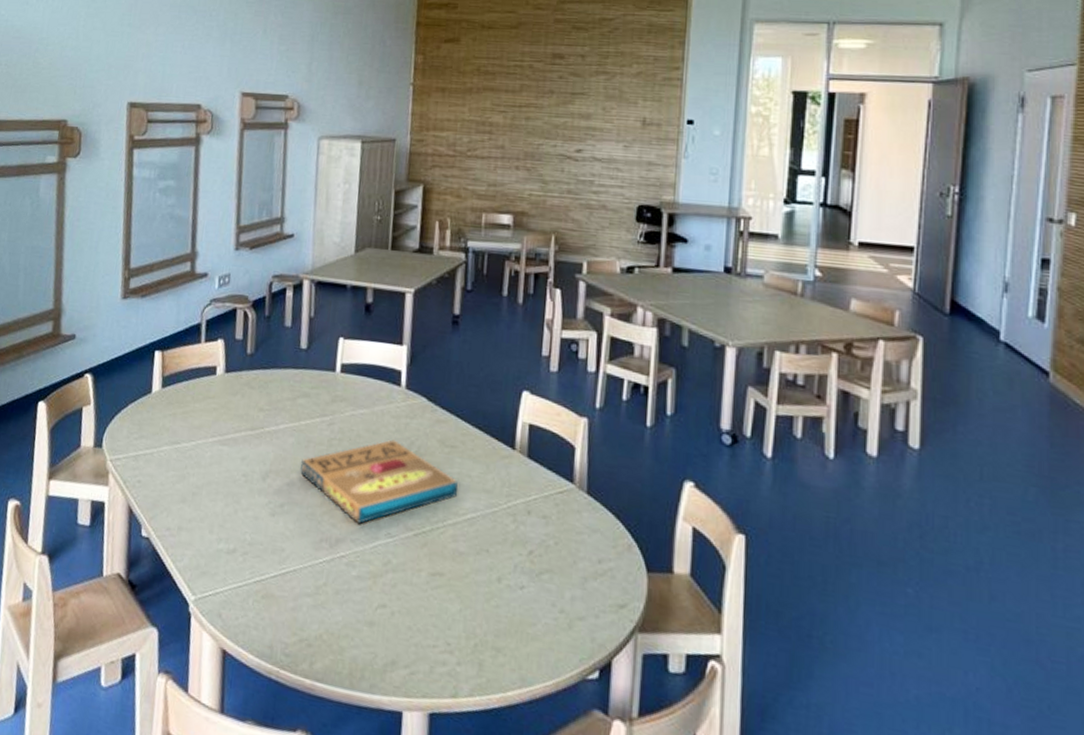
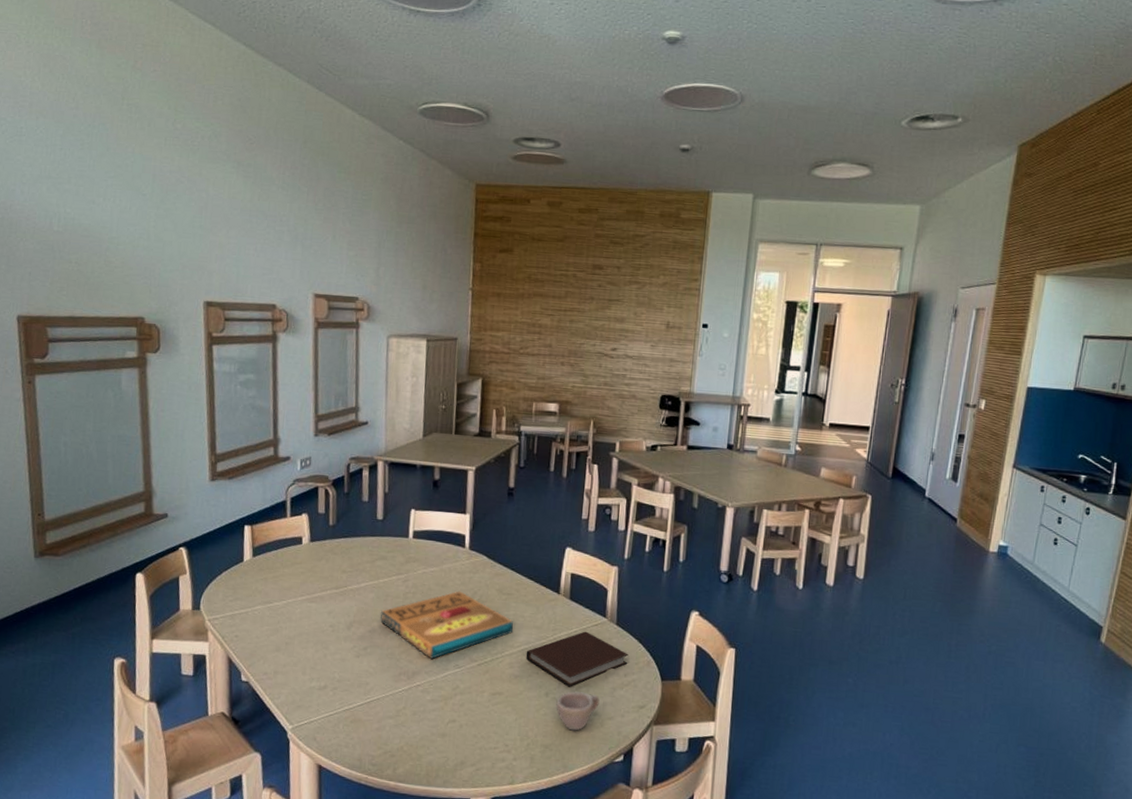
notebook: none [473,499,603,573] -> present [525,631,629,687]
cup: none [511,578,567,632] -> present [556,691,600,731]

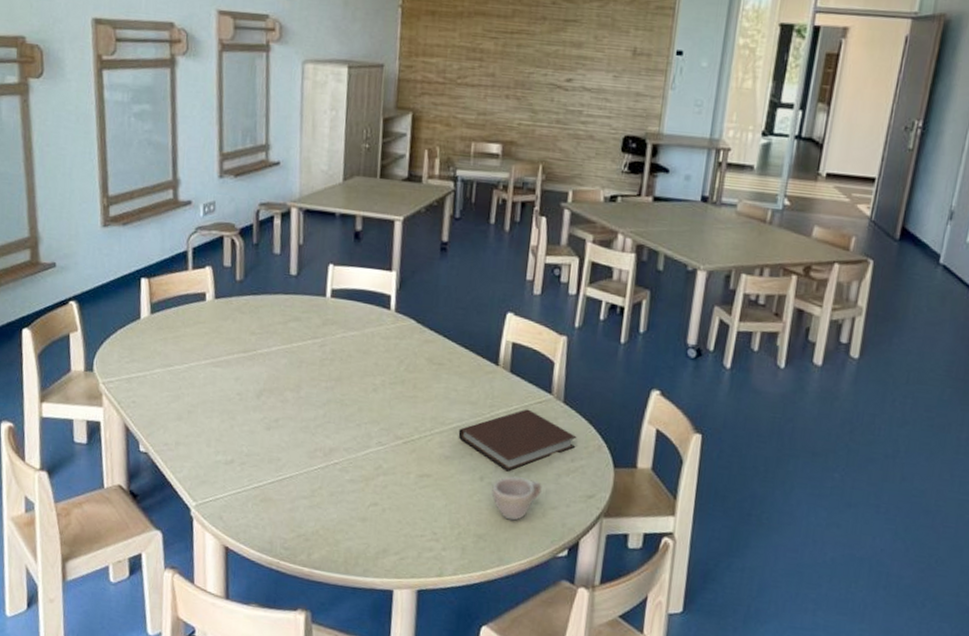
pizza box: present [380,591,513,659] -> none [293,358,445,434]

